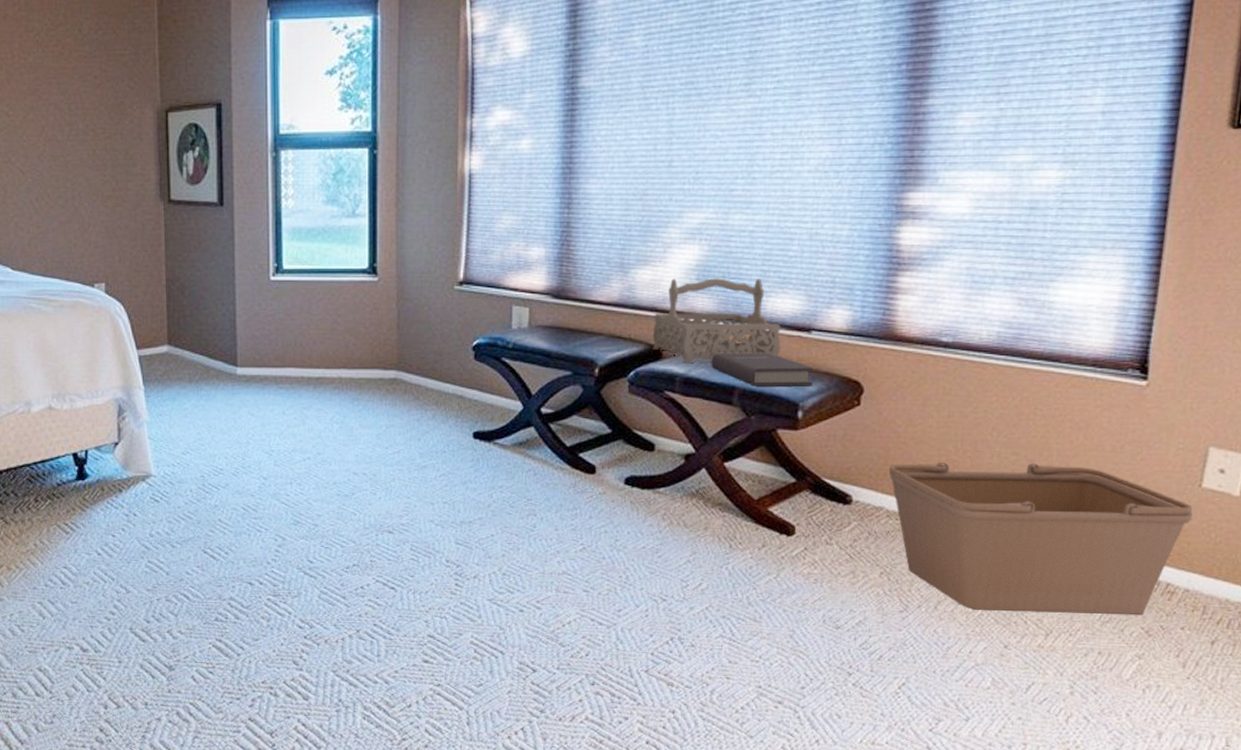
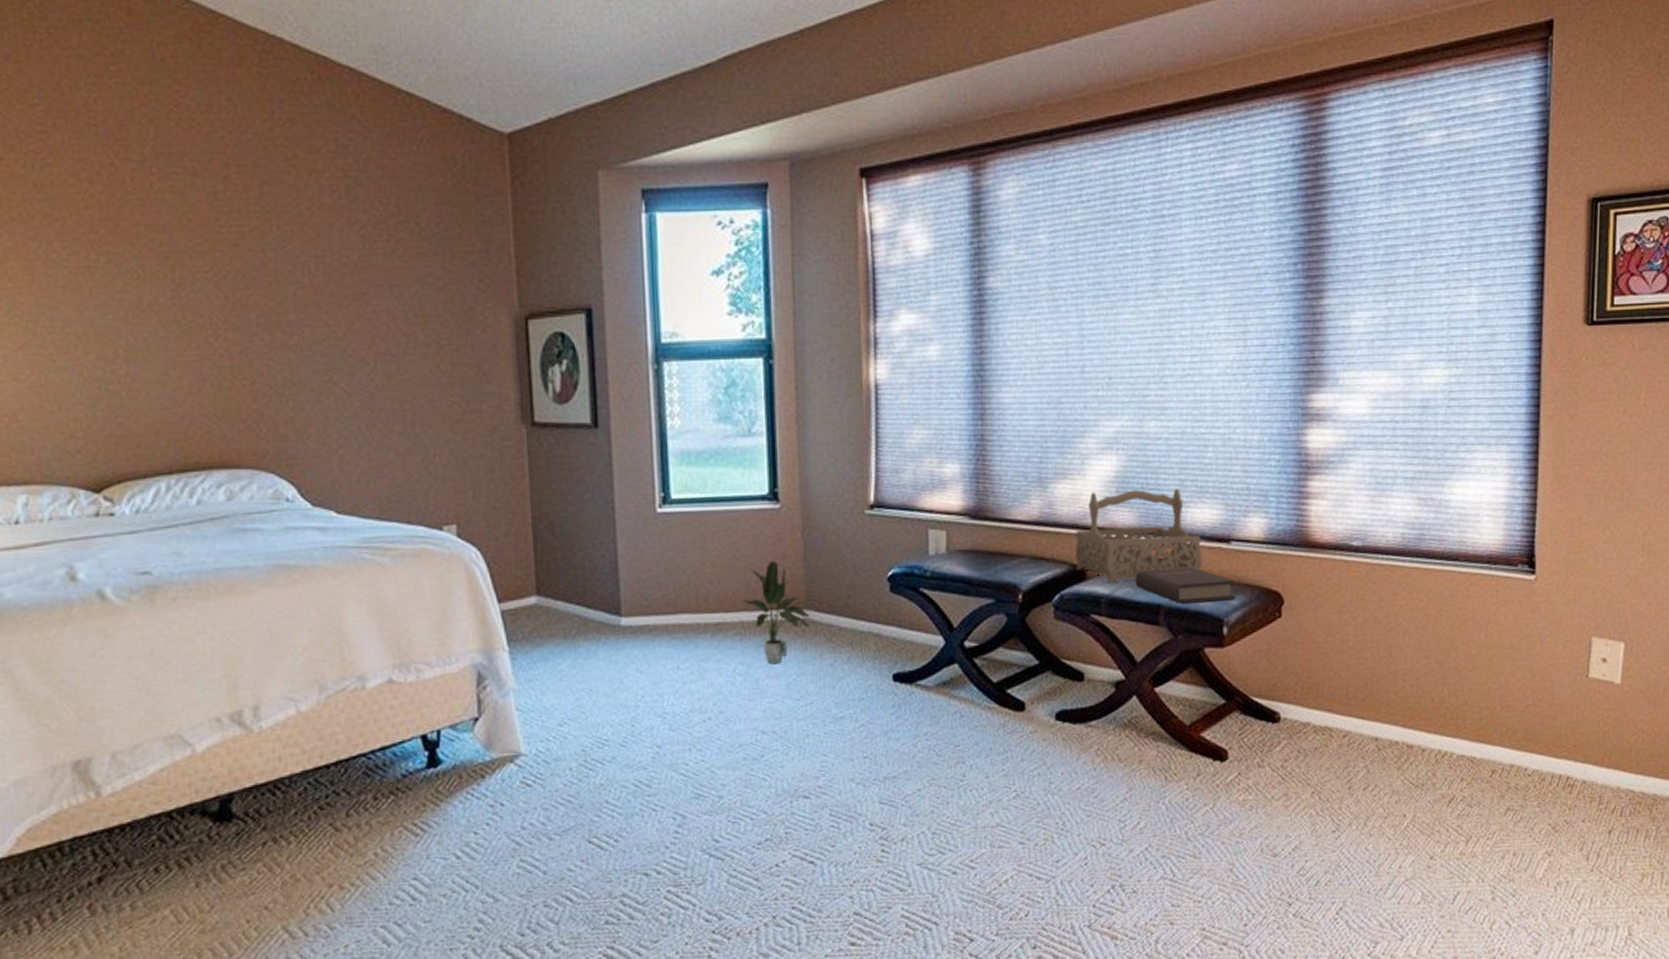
potted plant: none [342,326,400,416] -> present [743,560,810,665]
bicycle basket: present [888,461,1194,615] -> none [1312,665,1584,822]

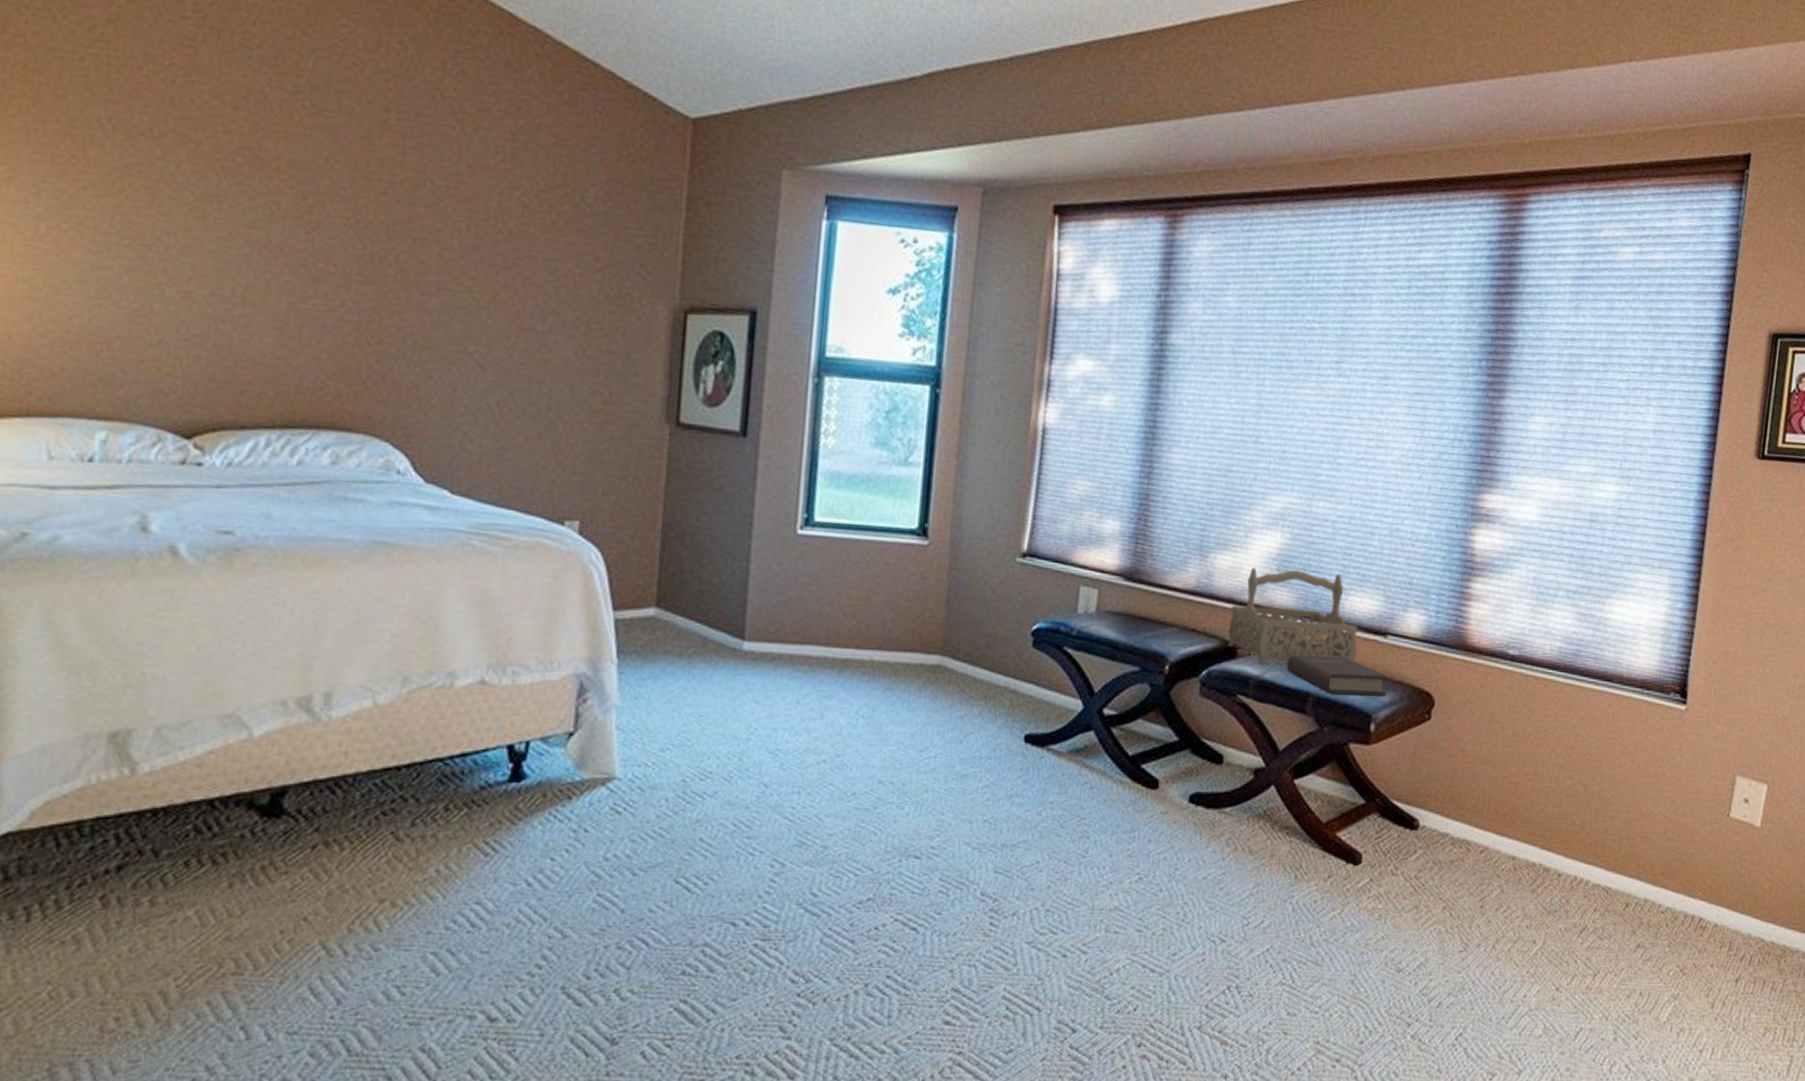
potted plant: present [743,560,810,665] -> none [876,599,945,711]

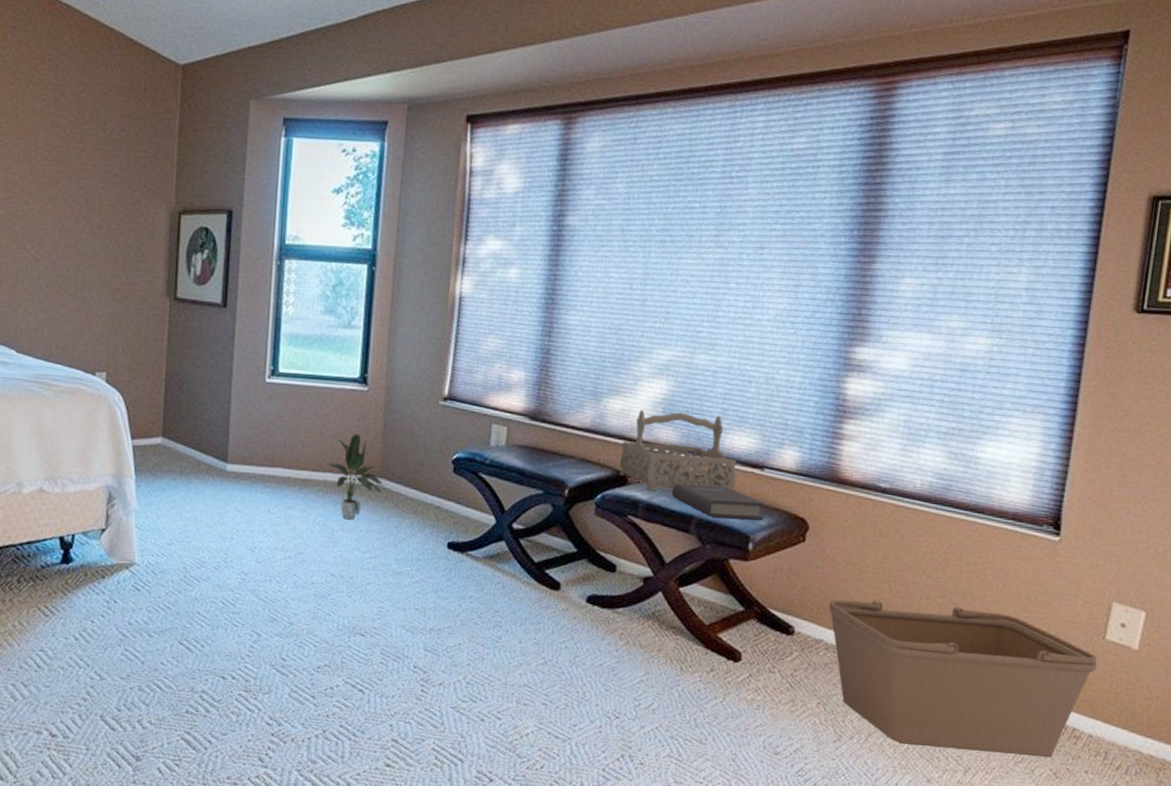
potted plant: none [876,599,945,711] -> present [328,433,382,520]
bicycle basket: none [1455,784,1723,952] -> present [828,600,1098,757]

